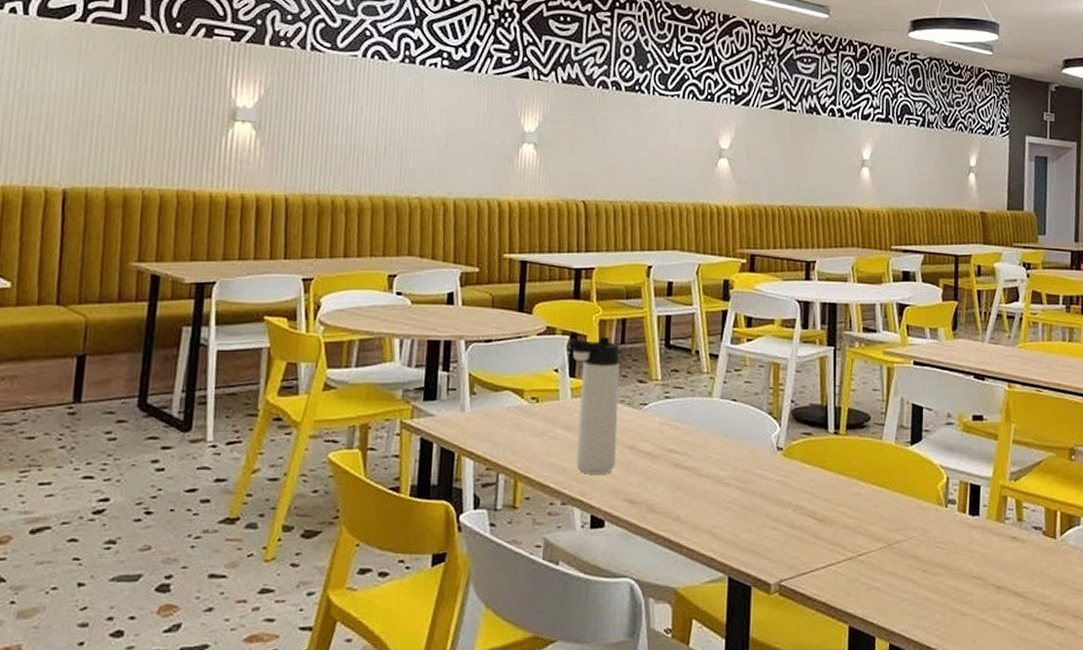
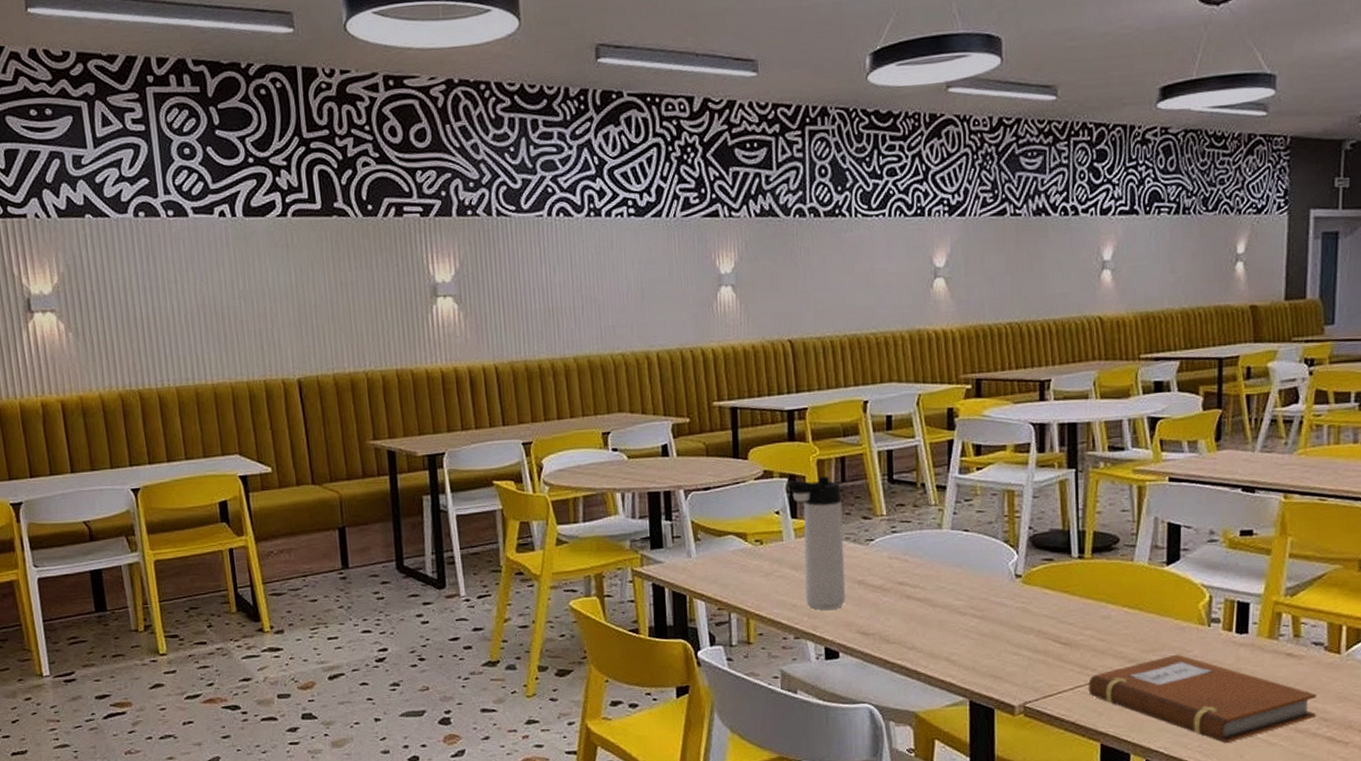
notebook: none [839,534,1038,626] -> present [1088,654,1317,743]

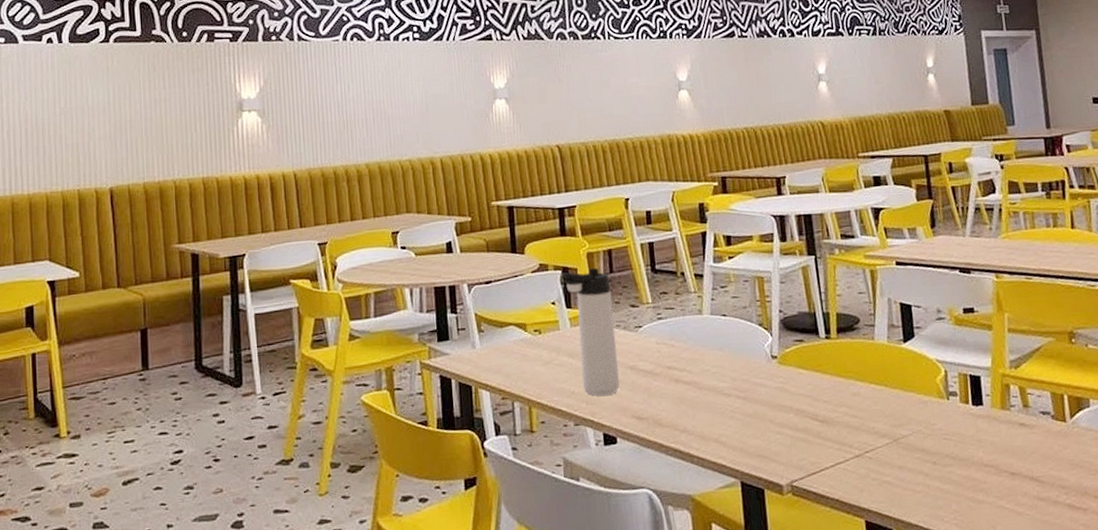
notebook: present [1088,654,1317,743] -> none [847,427,1054,514]

